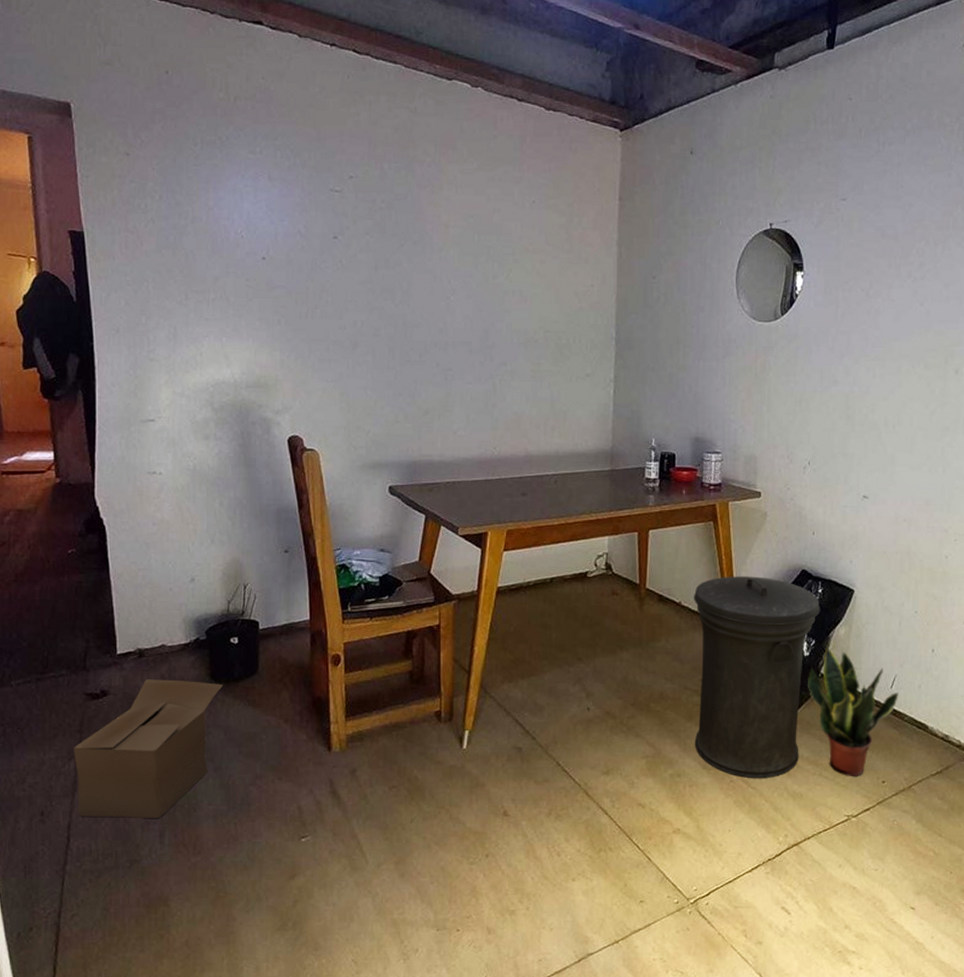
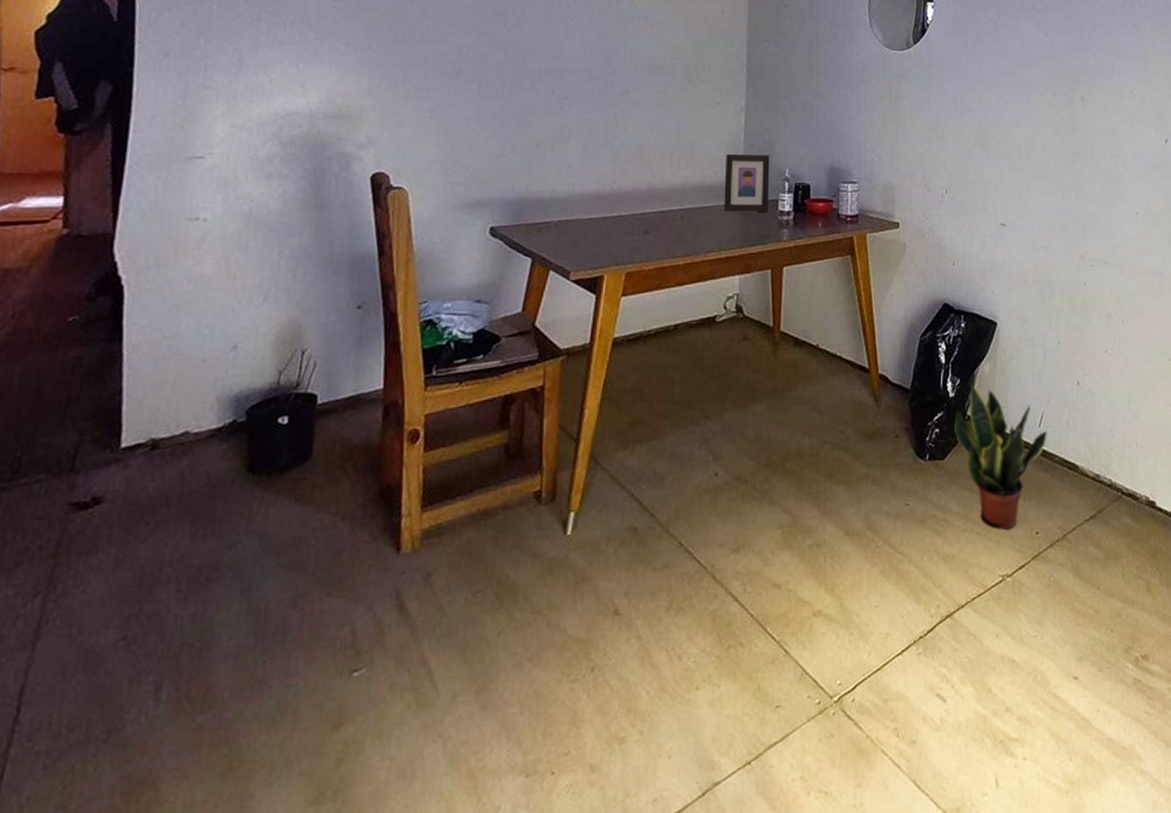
cardboard box: present [74,679,224,818] -> none [38,475,264,675]
picture frame: none [594,423,637,478] -> present [724,153,770,212]
trash can: present [693,576,820,778] -> none [831,312,964,542]

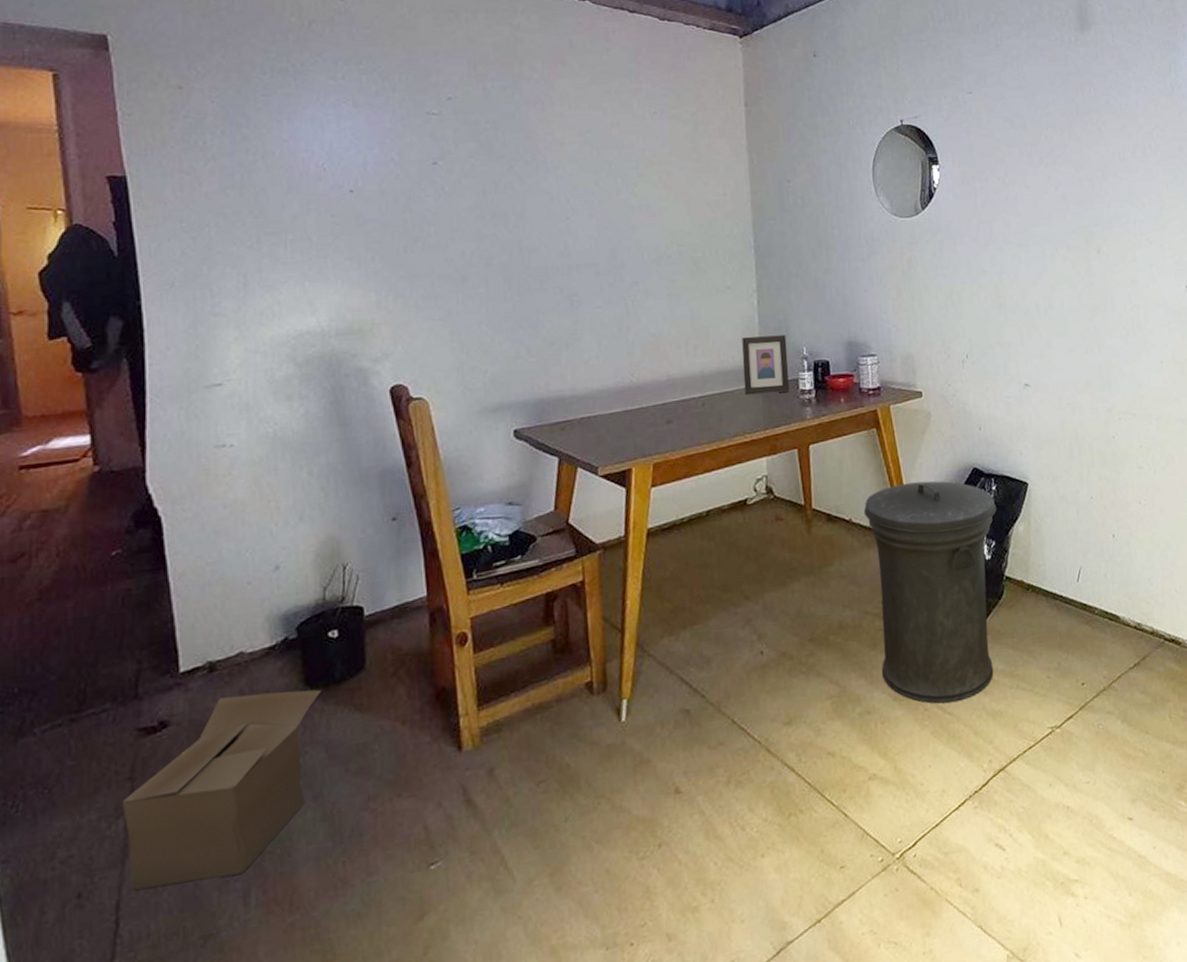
cardboard box: none [38,475,264,675] -> present [123,689,322,890]
trash can: none [831,312,964,542] -> present [863,481,997,704]
potted plant: present [954,384,1047,530] -> none [992,545,1086,684]

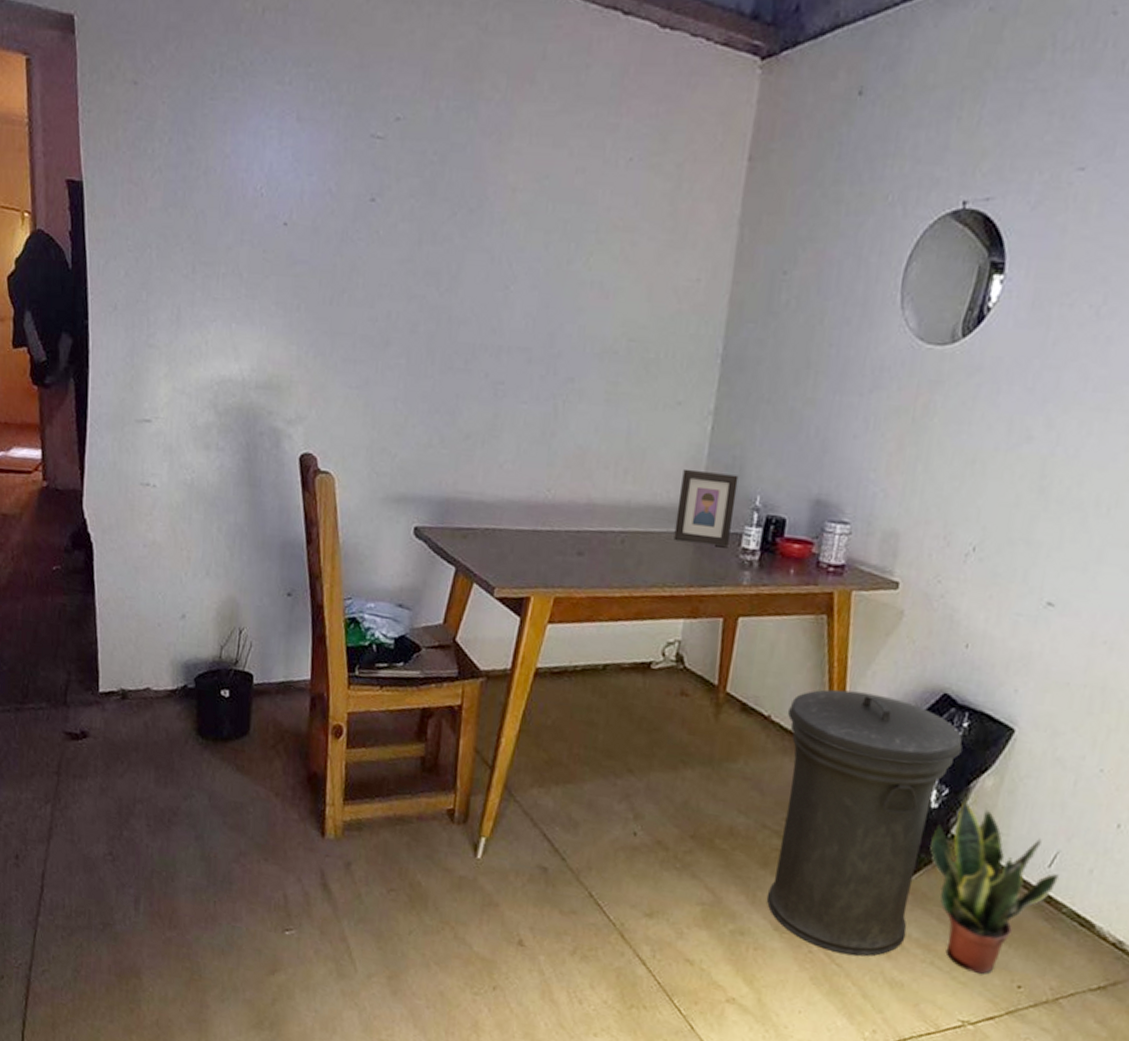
cardboard box: present [123,689,322,890] -> none [51,725,211,883]
potted plant: none [992,545,1086,684] -> present [930,798,1059,974]

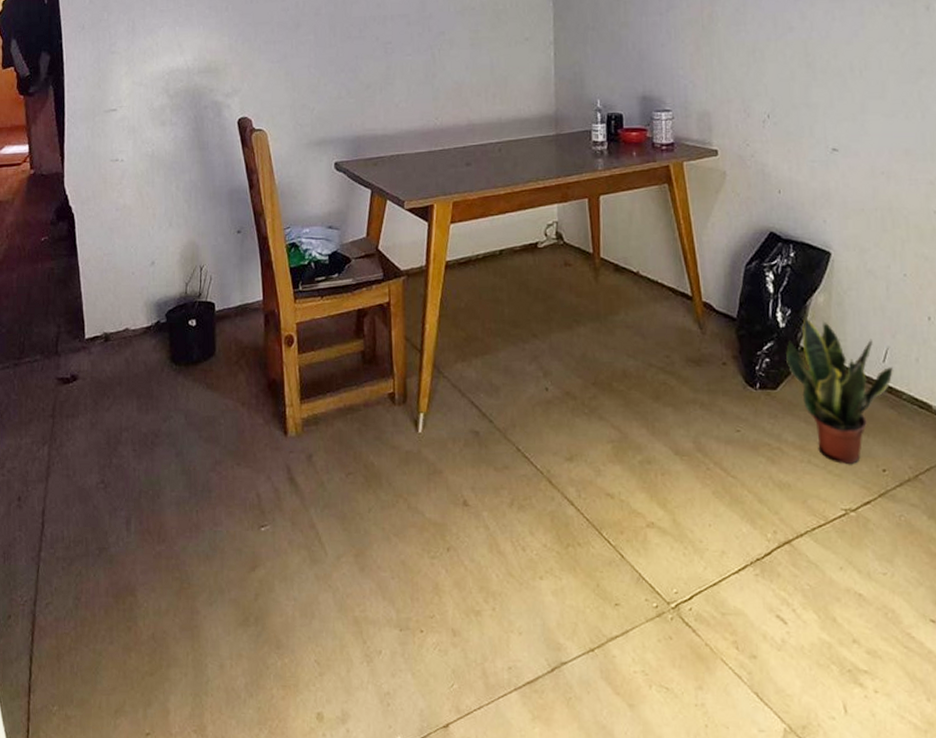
picture frame: present [674,468,739,547] -> none [538,86,582,143]
trash can: present [766,689,963,957] -> none [651,241,794,466]

